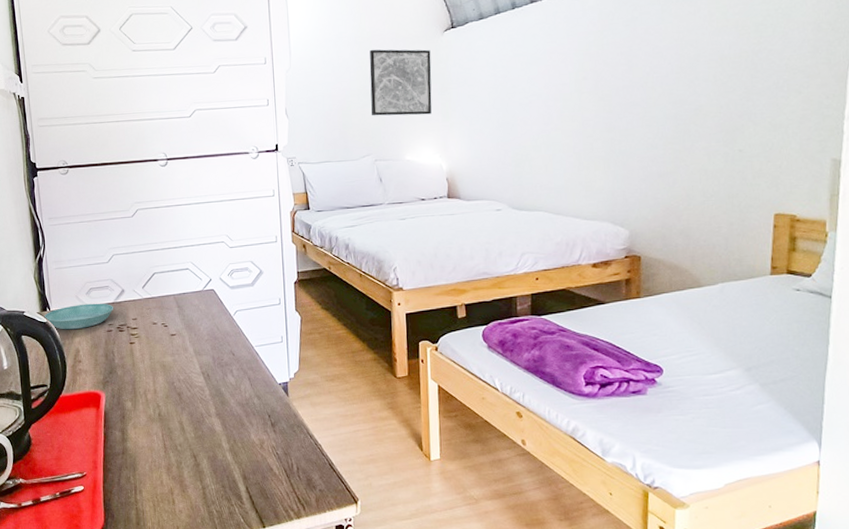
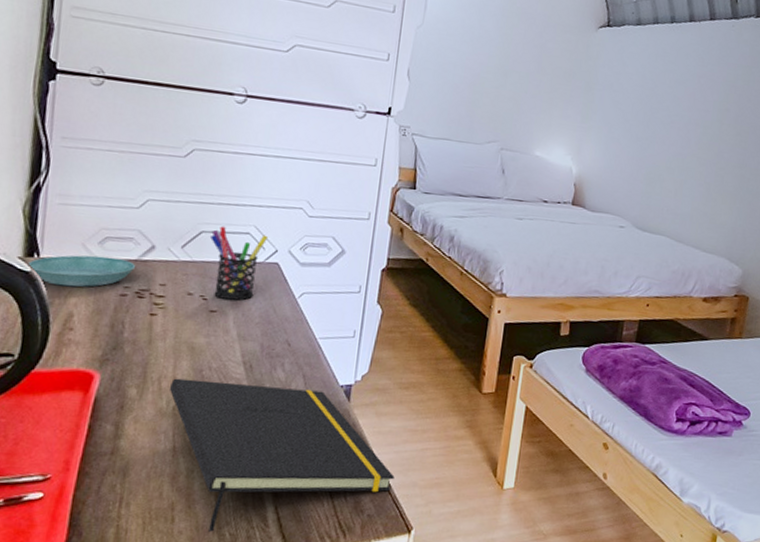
notepad: none [154,390,336,510] -> present [170,378,395,532]
pen holder: none [161,266,203,324] -> present [210,226,269,301]
wall art: present [369,49,432,116] -> none [505,27,582,112]

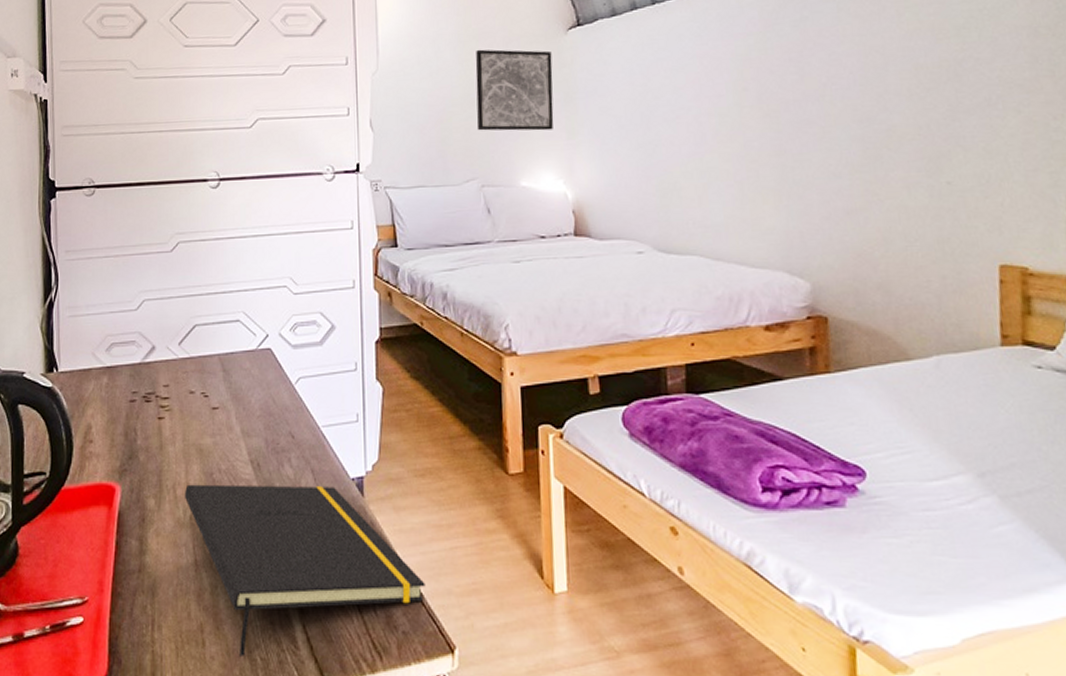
saucer: present [27,255,135,287] -> none [49,363,139,398]
pen holder: present [210,226,269,301] -> none [204,316,258,394]
wall art: none [505,27,582,112] -> present [475,49,554,131]

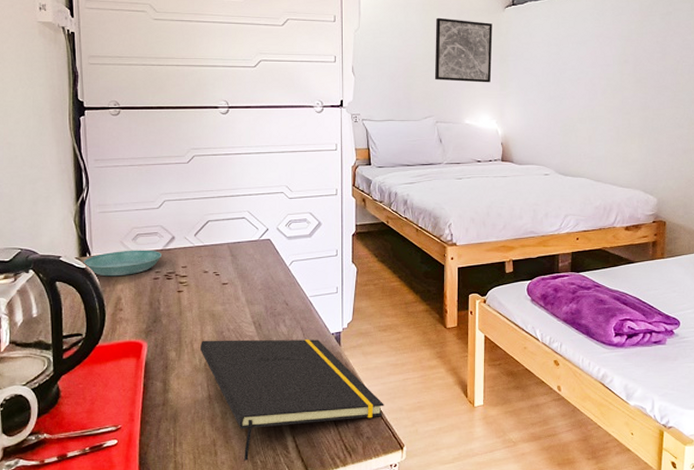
saucer: none [49,363,139,398] -> present [83,250,161,277]

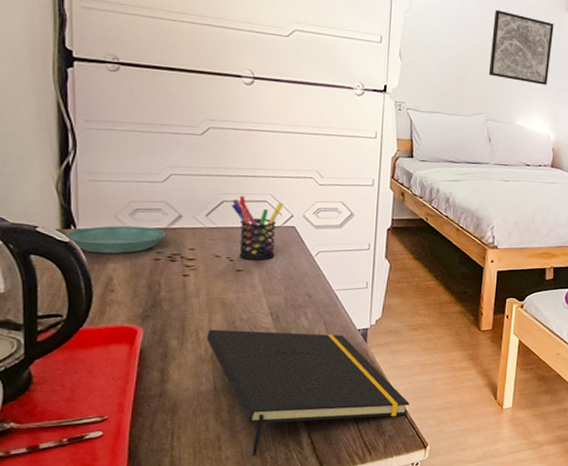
pen holder: none [216,214,260,273] -> present [232,195,284,260]

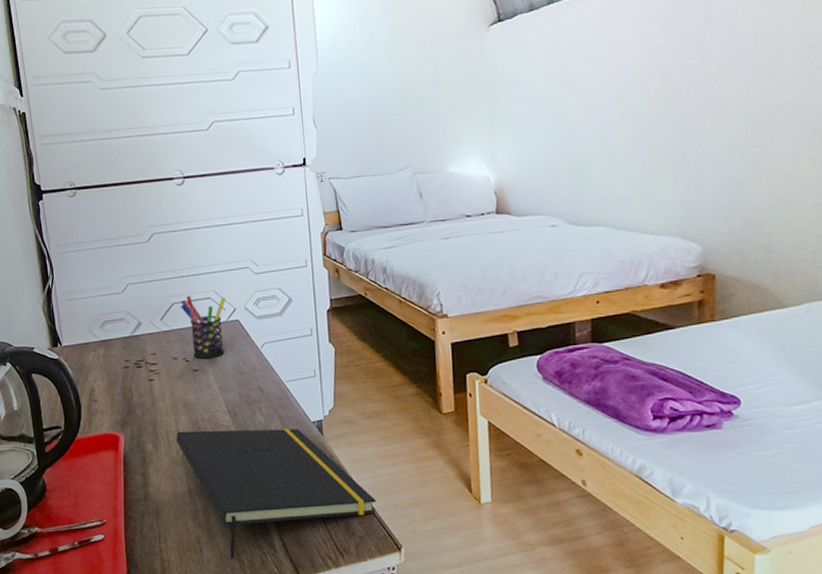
saucer: present [66,225,165,254] -> none [55,337,130,367]
wall art: present [488,9,554,86] -> none [406,46,478,124]

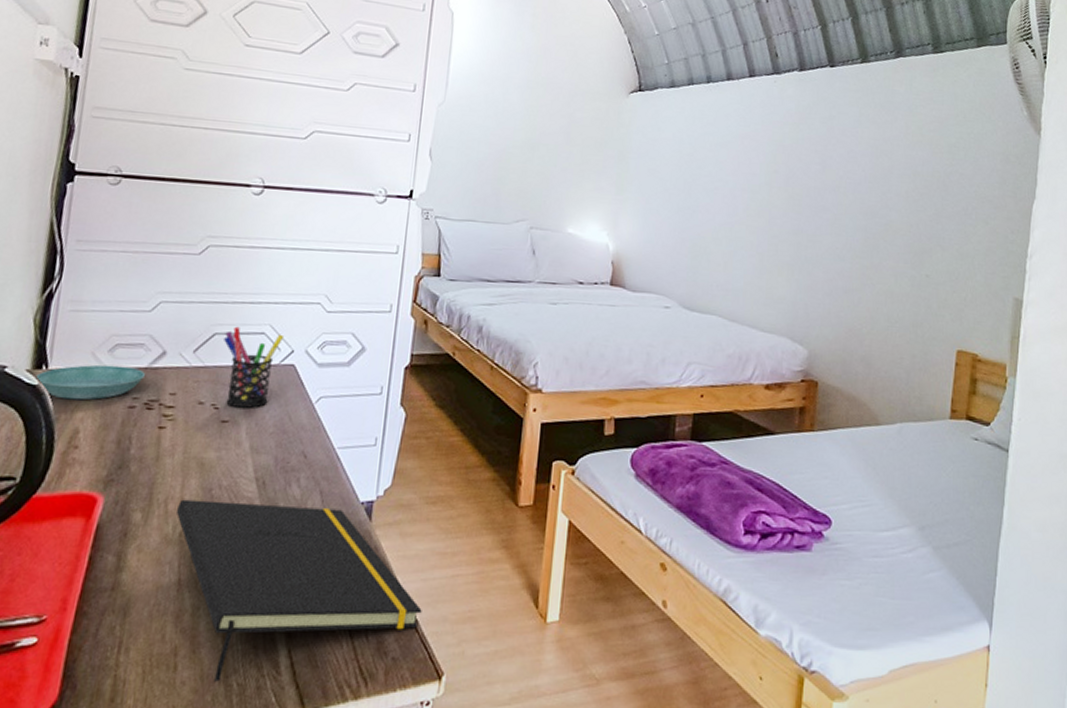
saucer: none [55,337,130,367] -> present [35,364,145,401]

